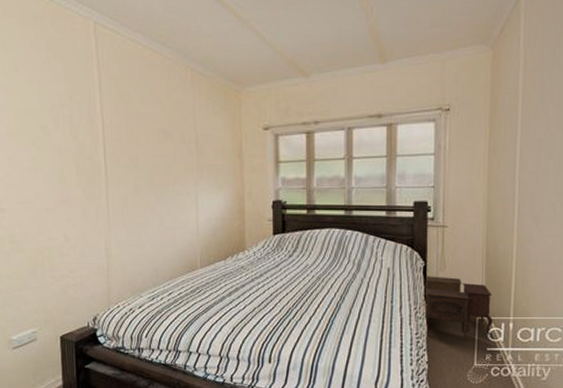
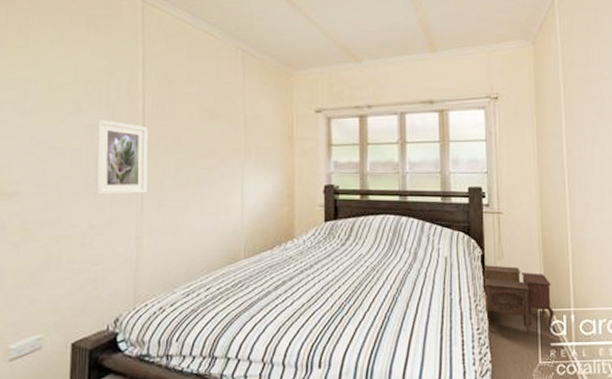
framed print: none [61,142,113,211] -> present [94,120,148,195]

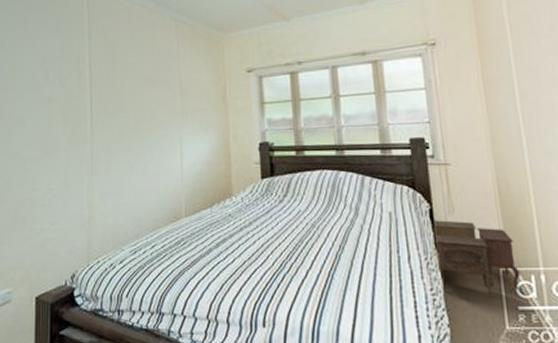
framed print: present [94,120,148,195] -> none [50,92,97,161]

